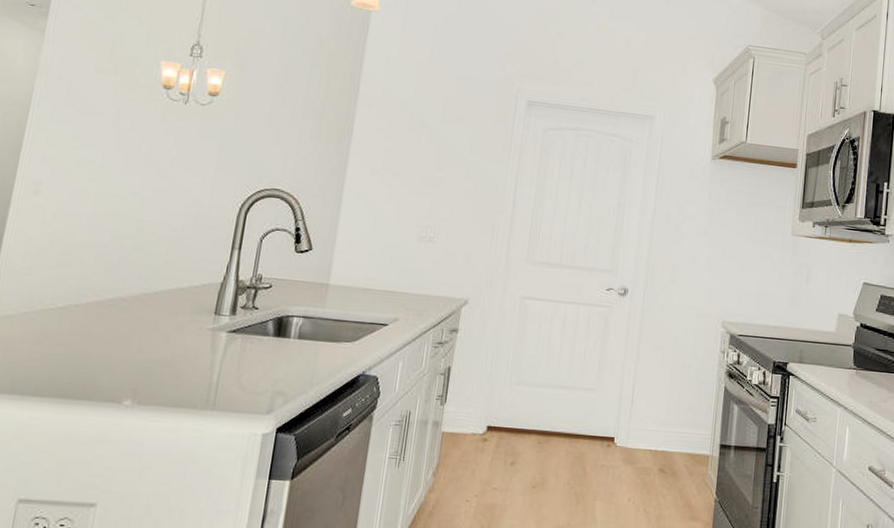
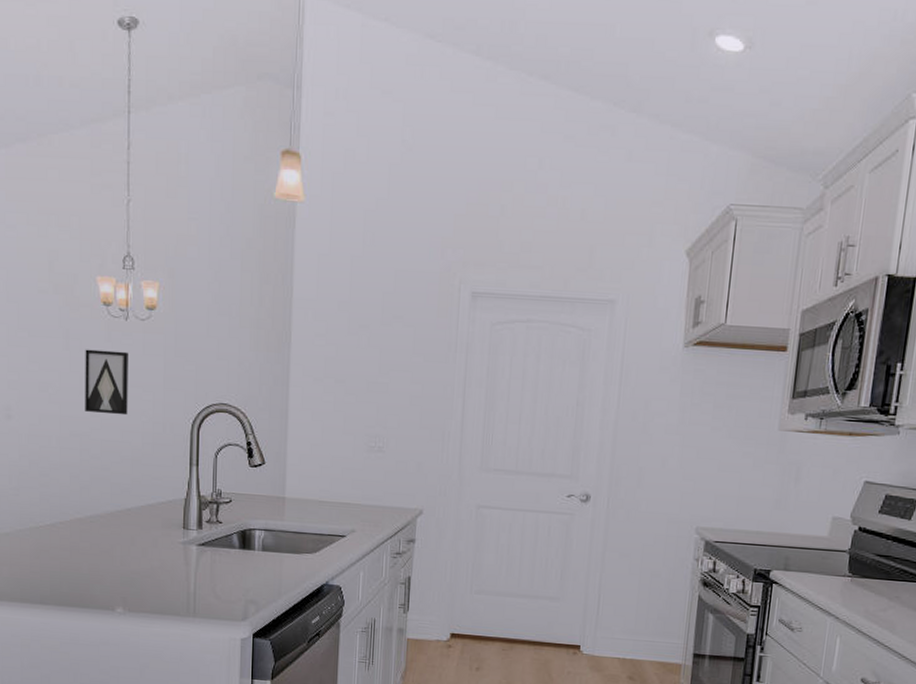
wall art: none [125,129,183,196] -> present [85,349,128,416]

